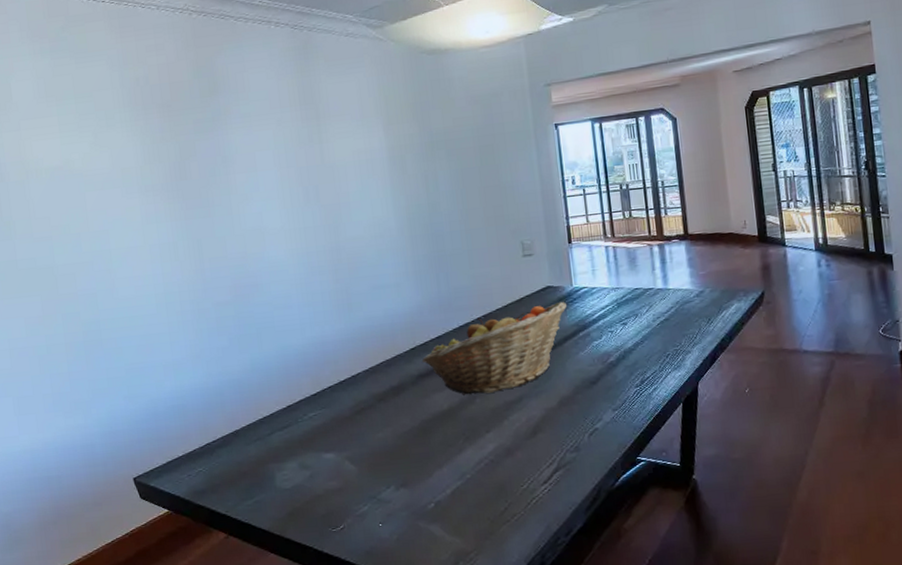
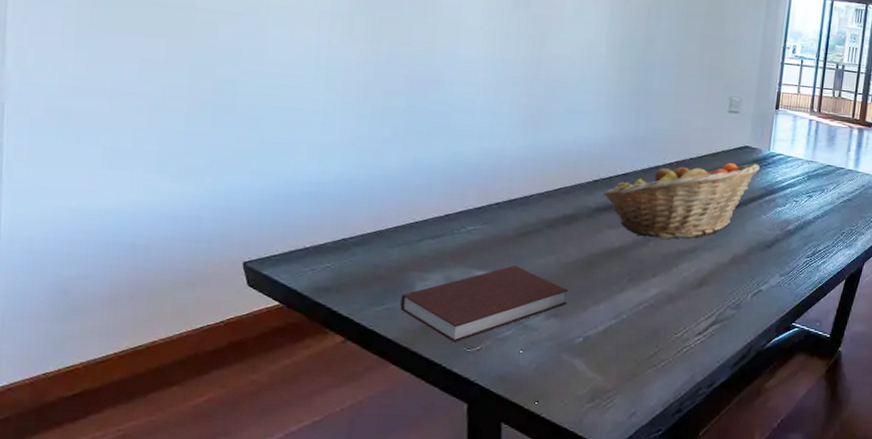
notebook: none [265,443,413,525] -> present [400,265,569,342]

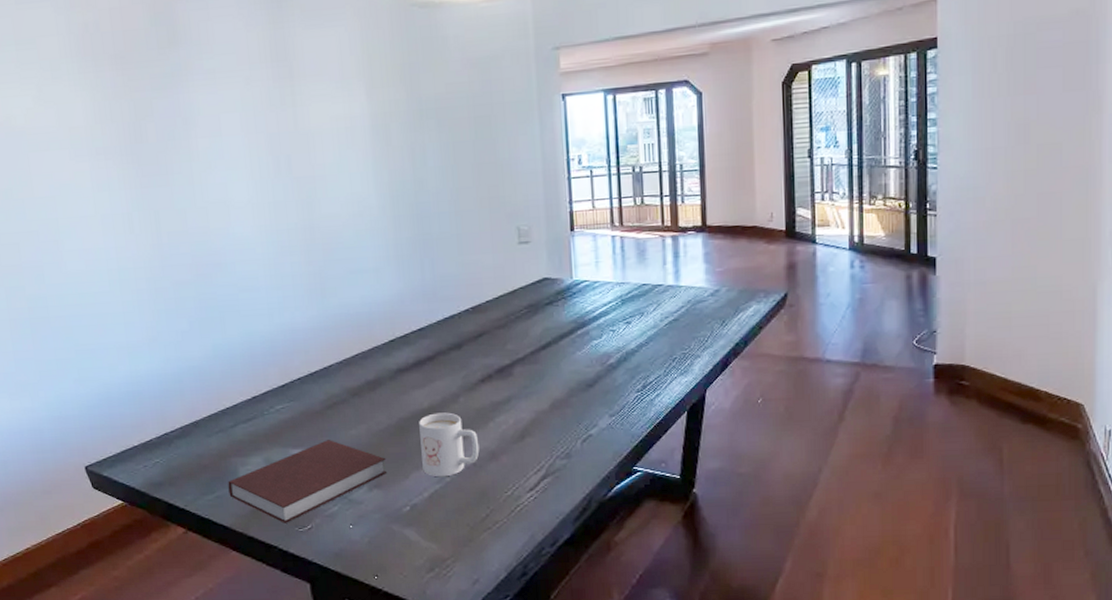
mug: none [602,253,660,314] -> present [419,412,480,477]
fruit basket: present [603,162,760,239] -> none [402,295,565,393]

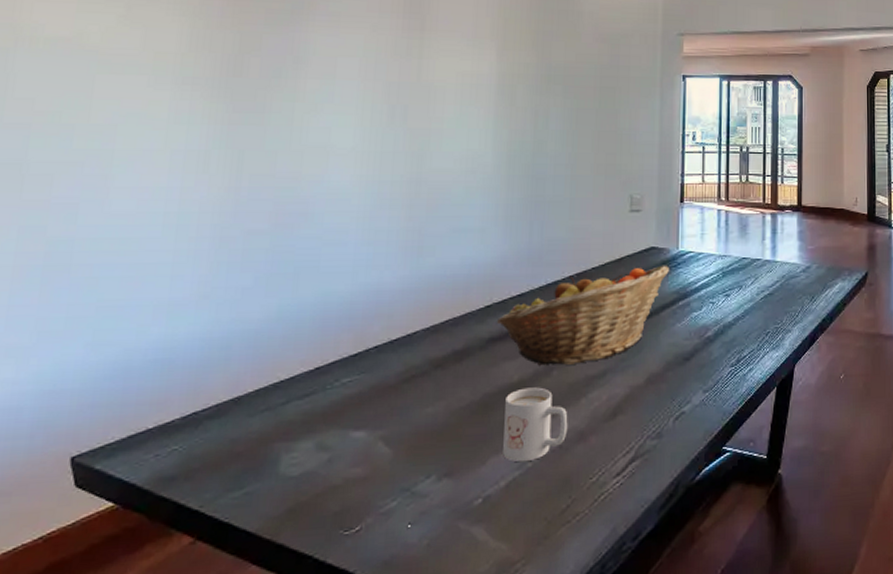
notebook: present [228,440,388,523] -> none [262,419,463,525]
fruit basket: none [402,295,565,393] -> present [497,265,669,366]

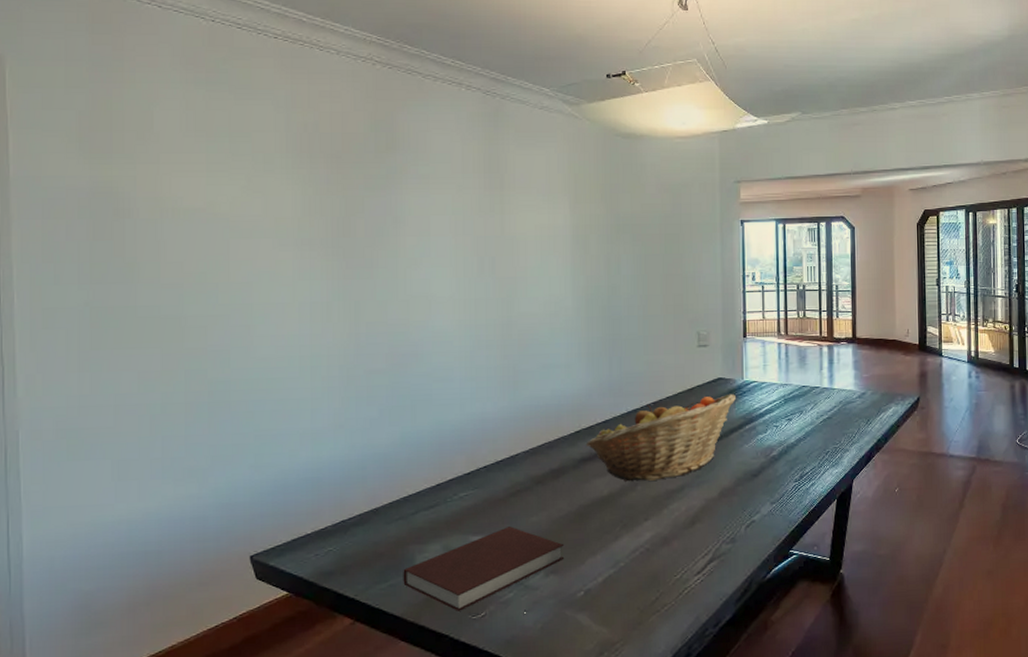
notebook: none [262,419,463,525] -> present [403,526,565,611]
mug: present [503,387,568,463] -> none [598,500,653,562]

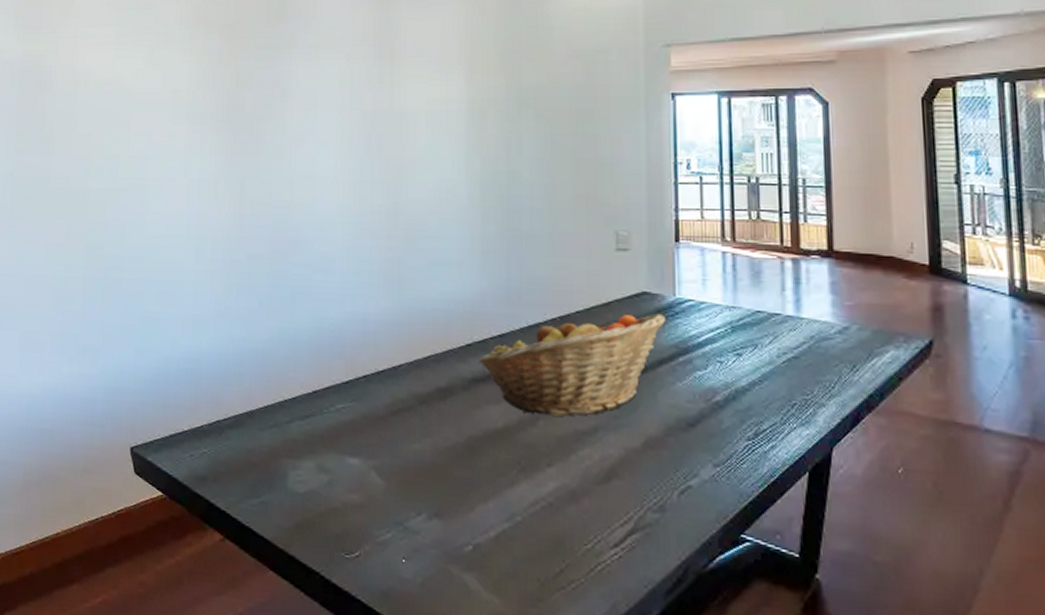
notebook: present [403,526,565,611] -> none [275,451,451,546]

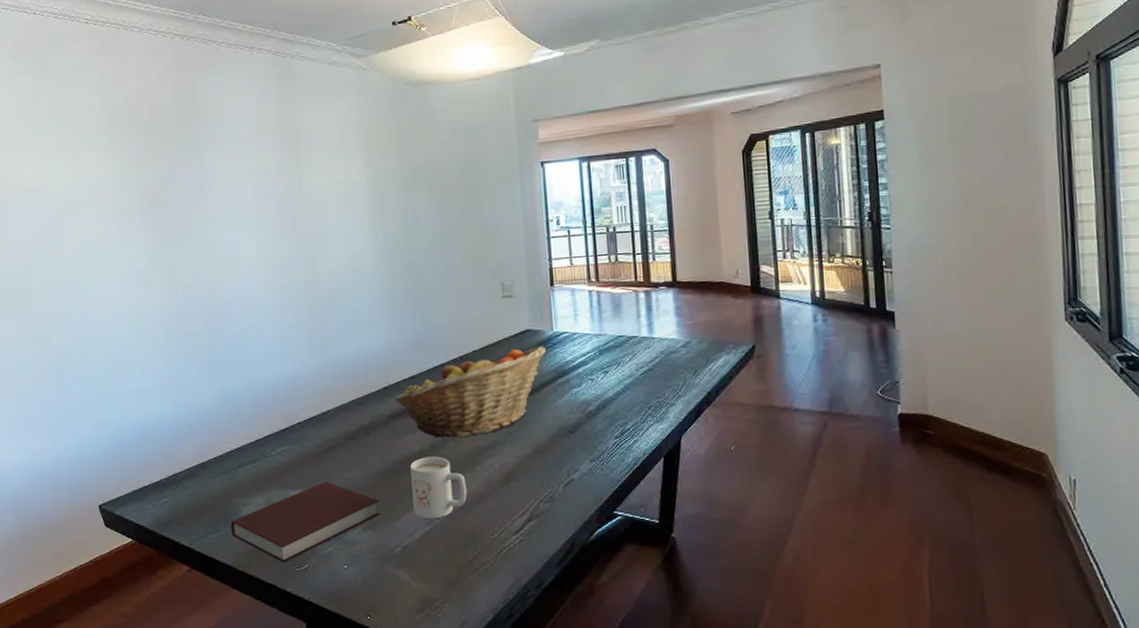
notebook: none [275,451,451,546] -> present [230,482,380,563]
mug: none [491,435,558,515] -> present [410,456,467,519]

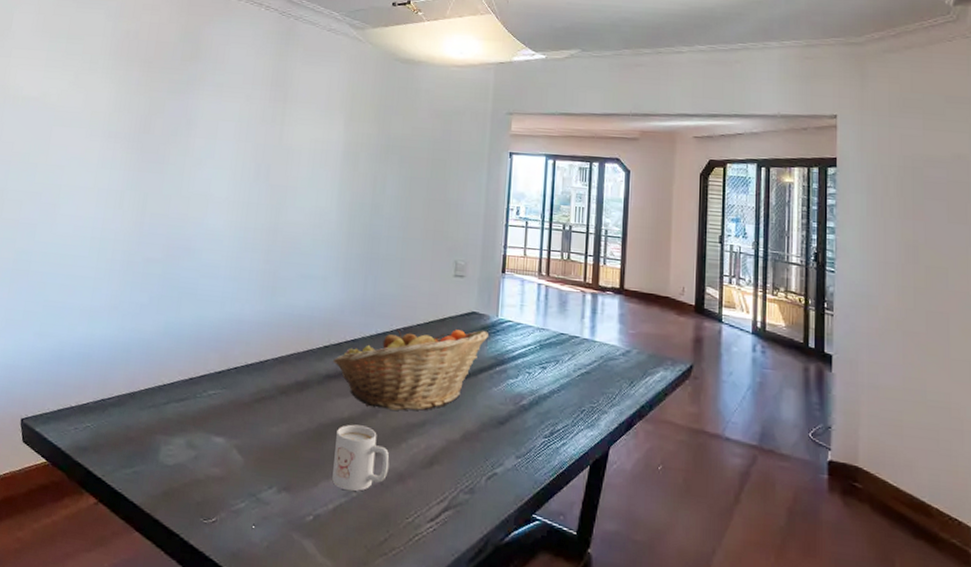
notebook: present [230,482,380,563] -> none [146,433,300,512]

